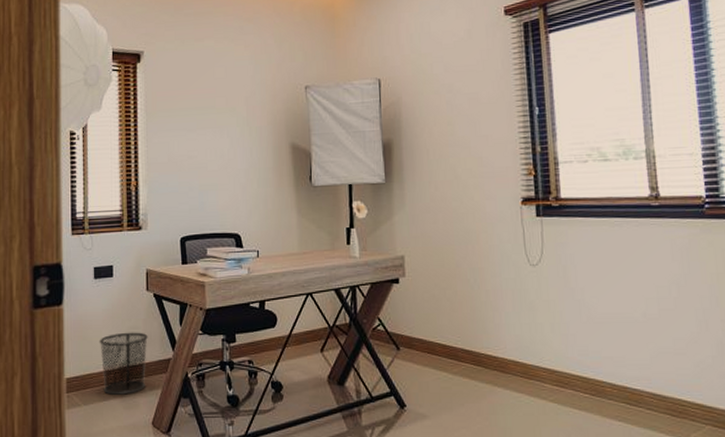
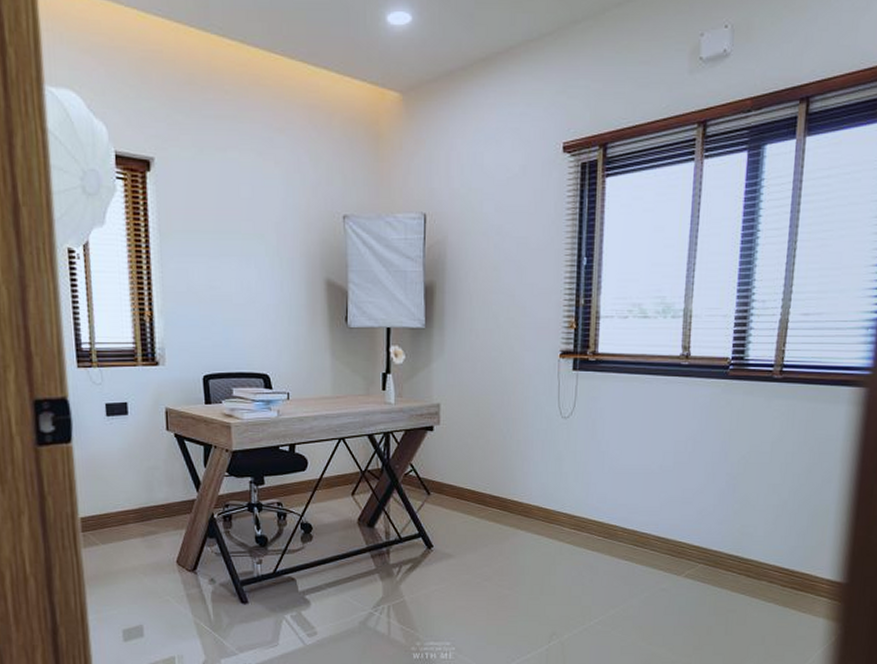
waste bin: present [99,332,148,395] -> none [115,472,170,534]

